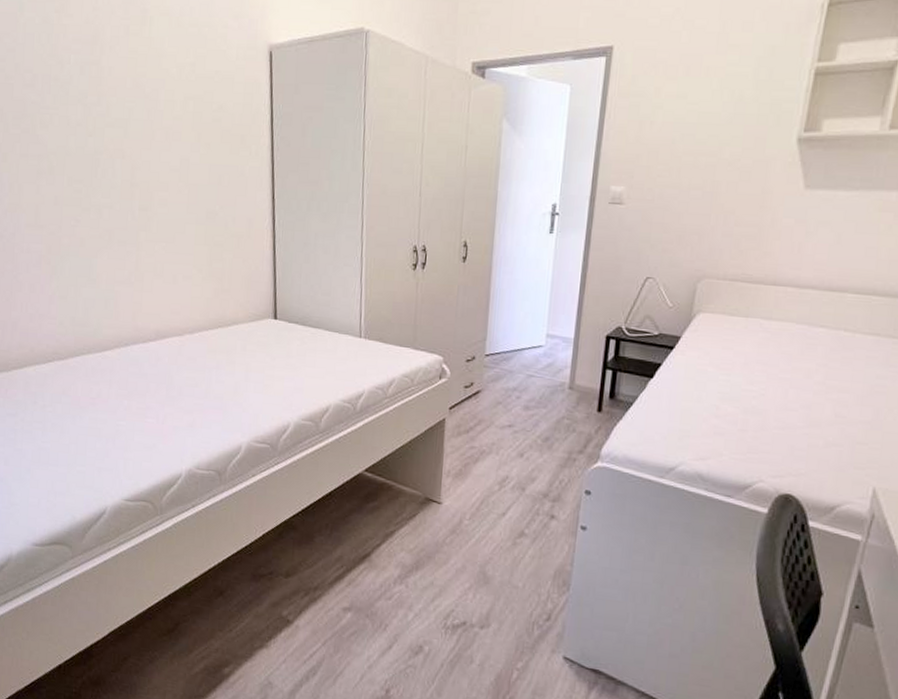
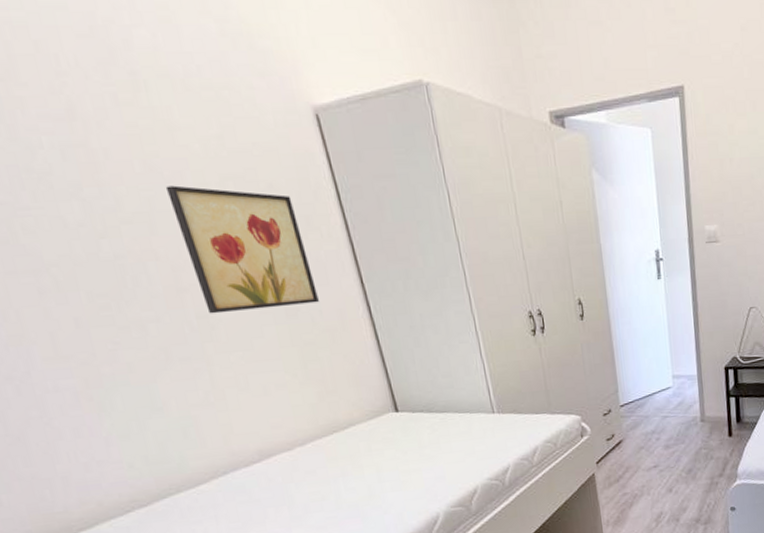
wall art: none [143,100,236,211] -> present [165,185,319,314]

